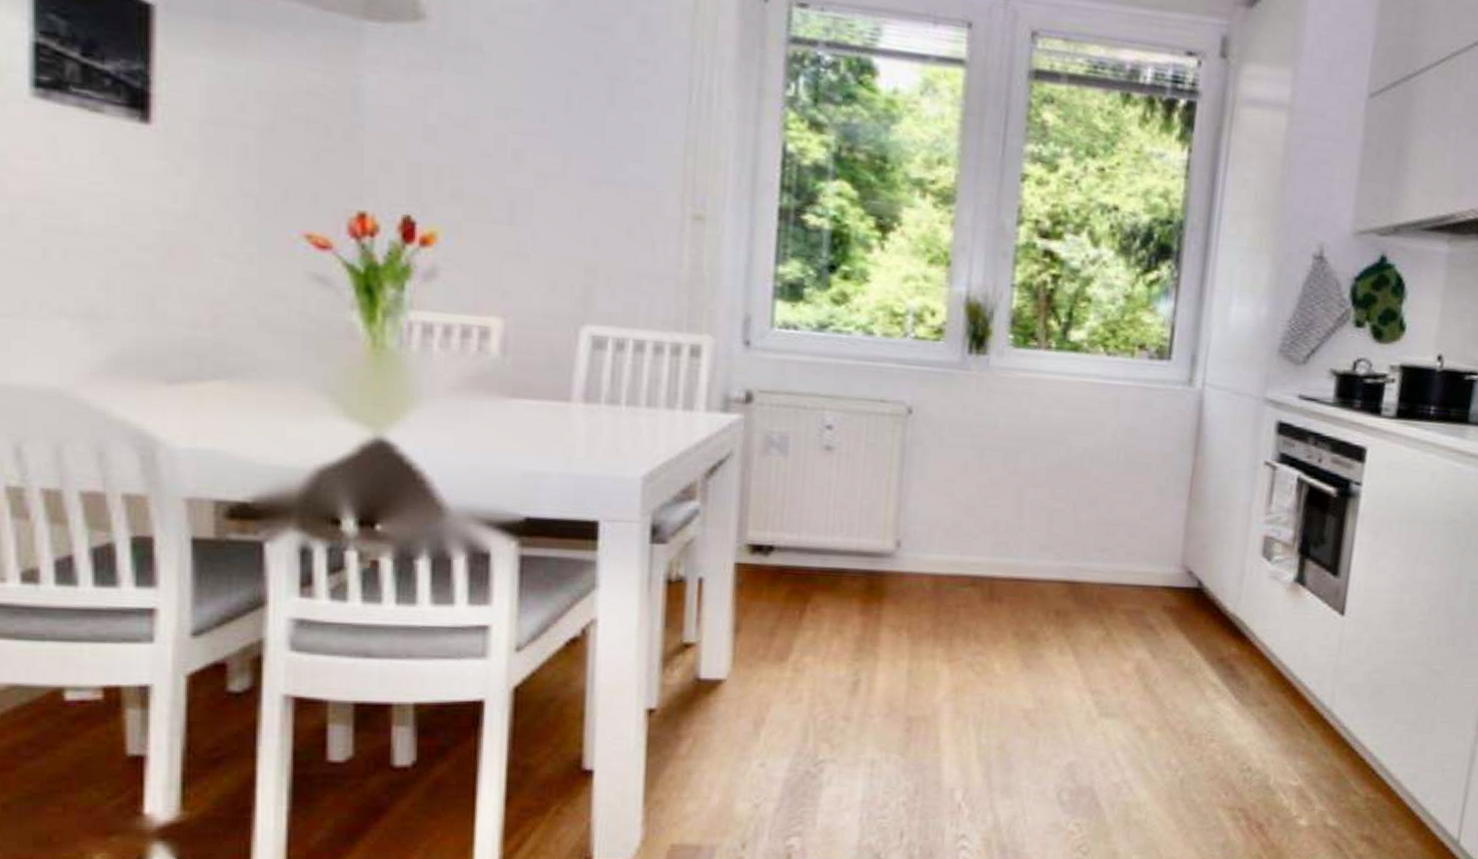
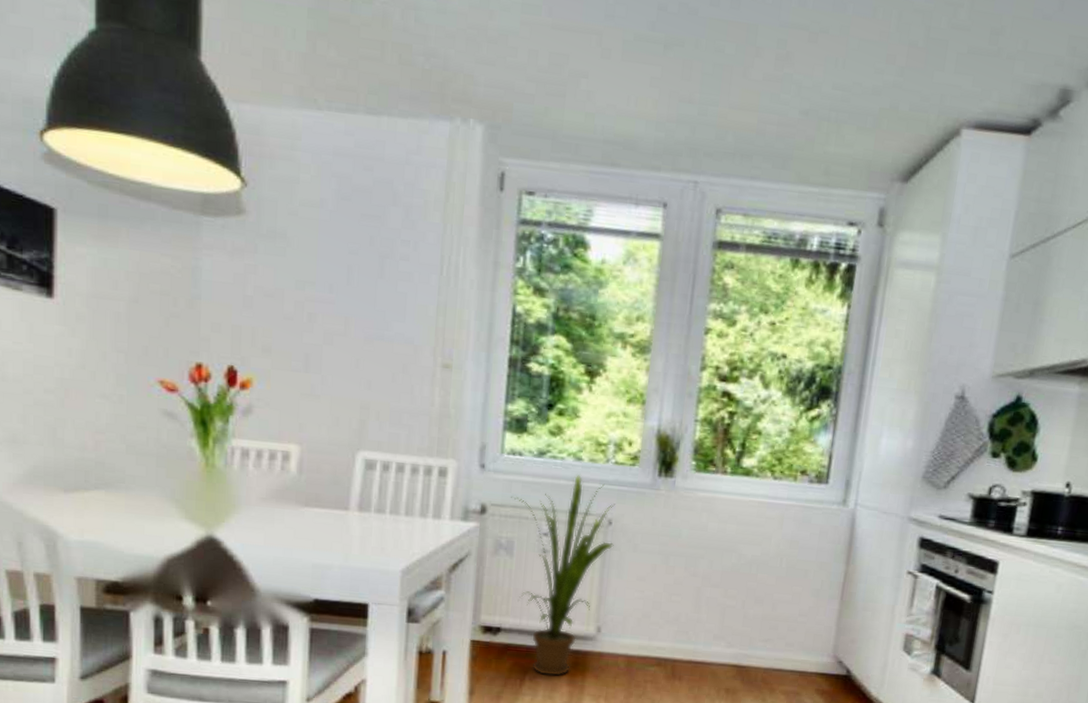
house plant: none [784,352,917,605] -> present [511,474,616,677]

